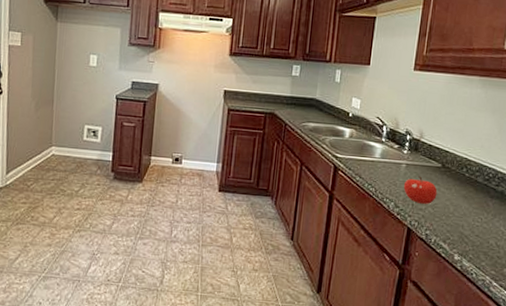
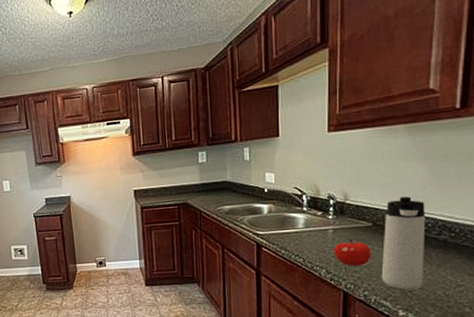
thermos bottle: none [443,144,489,236] -> present [381,196,425,291]

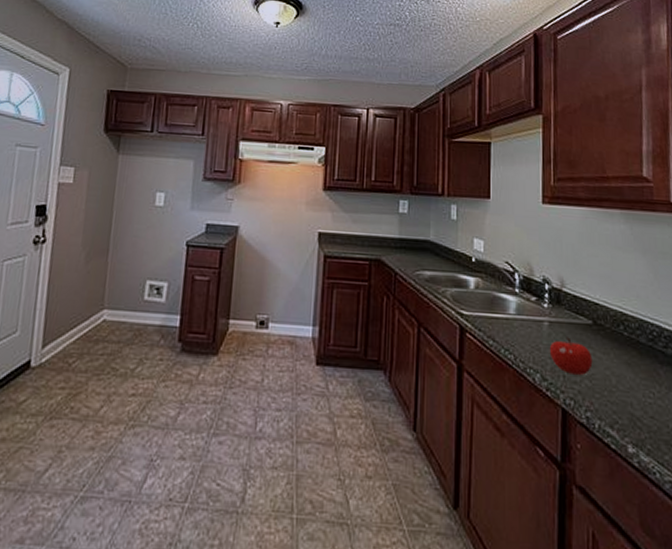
thermos bottle: present [381,196,425,291] -> none [605,294,653,418]

